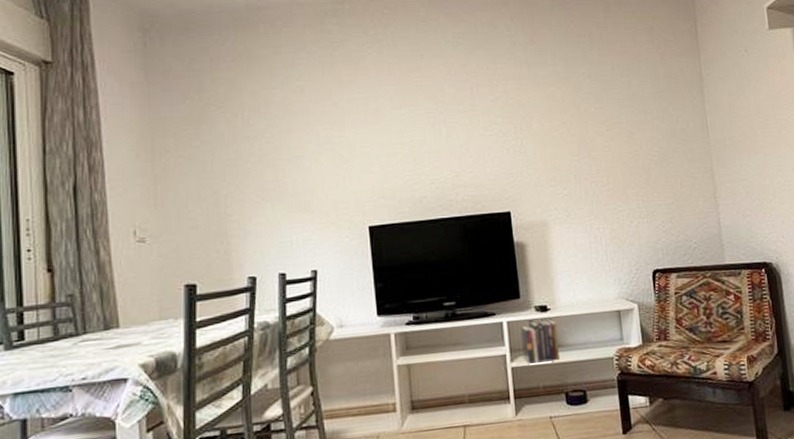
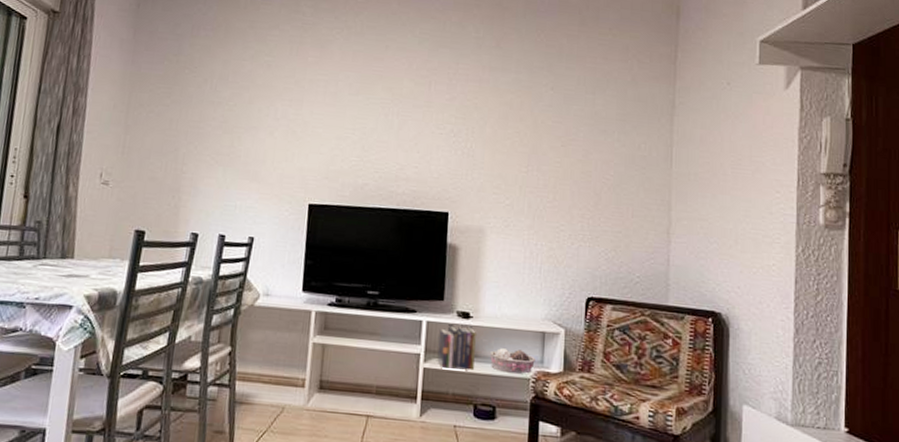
decorative basket: none [573,331,616,356] -> present [490,348,535,374]

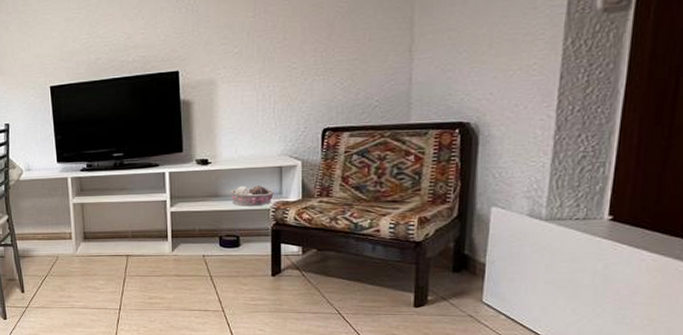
books: present [437,326,476,371] -> none [182,172,216,210]

